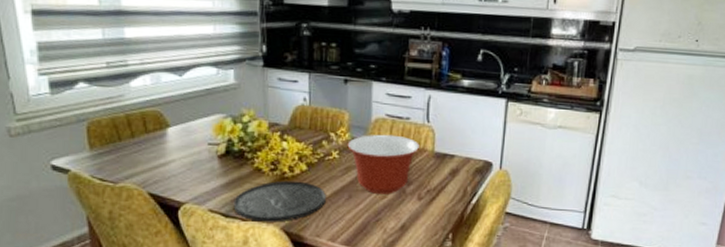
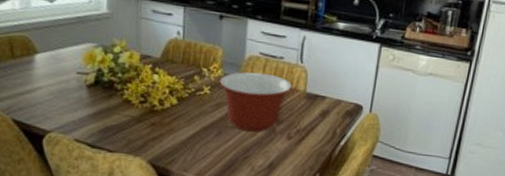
plate: present [233,180,326,222] -> none [100,113,195,155]

